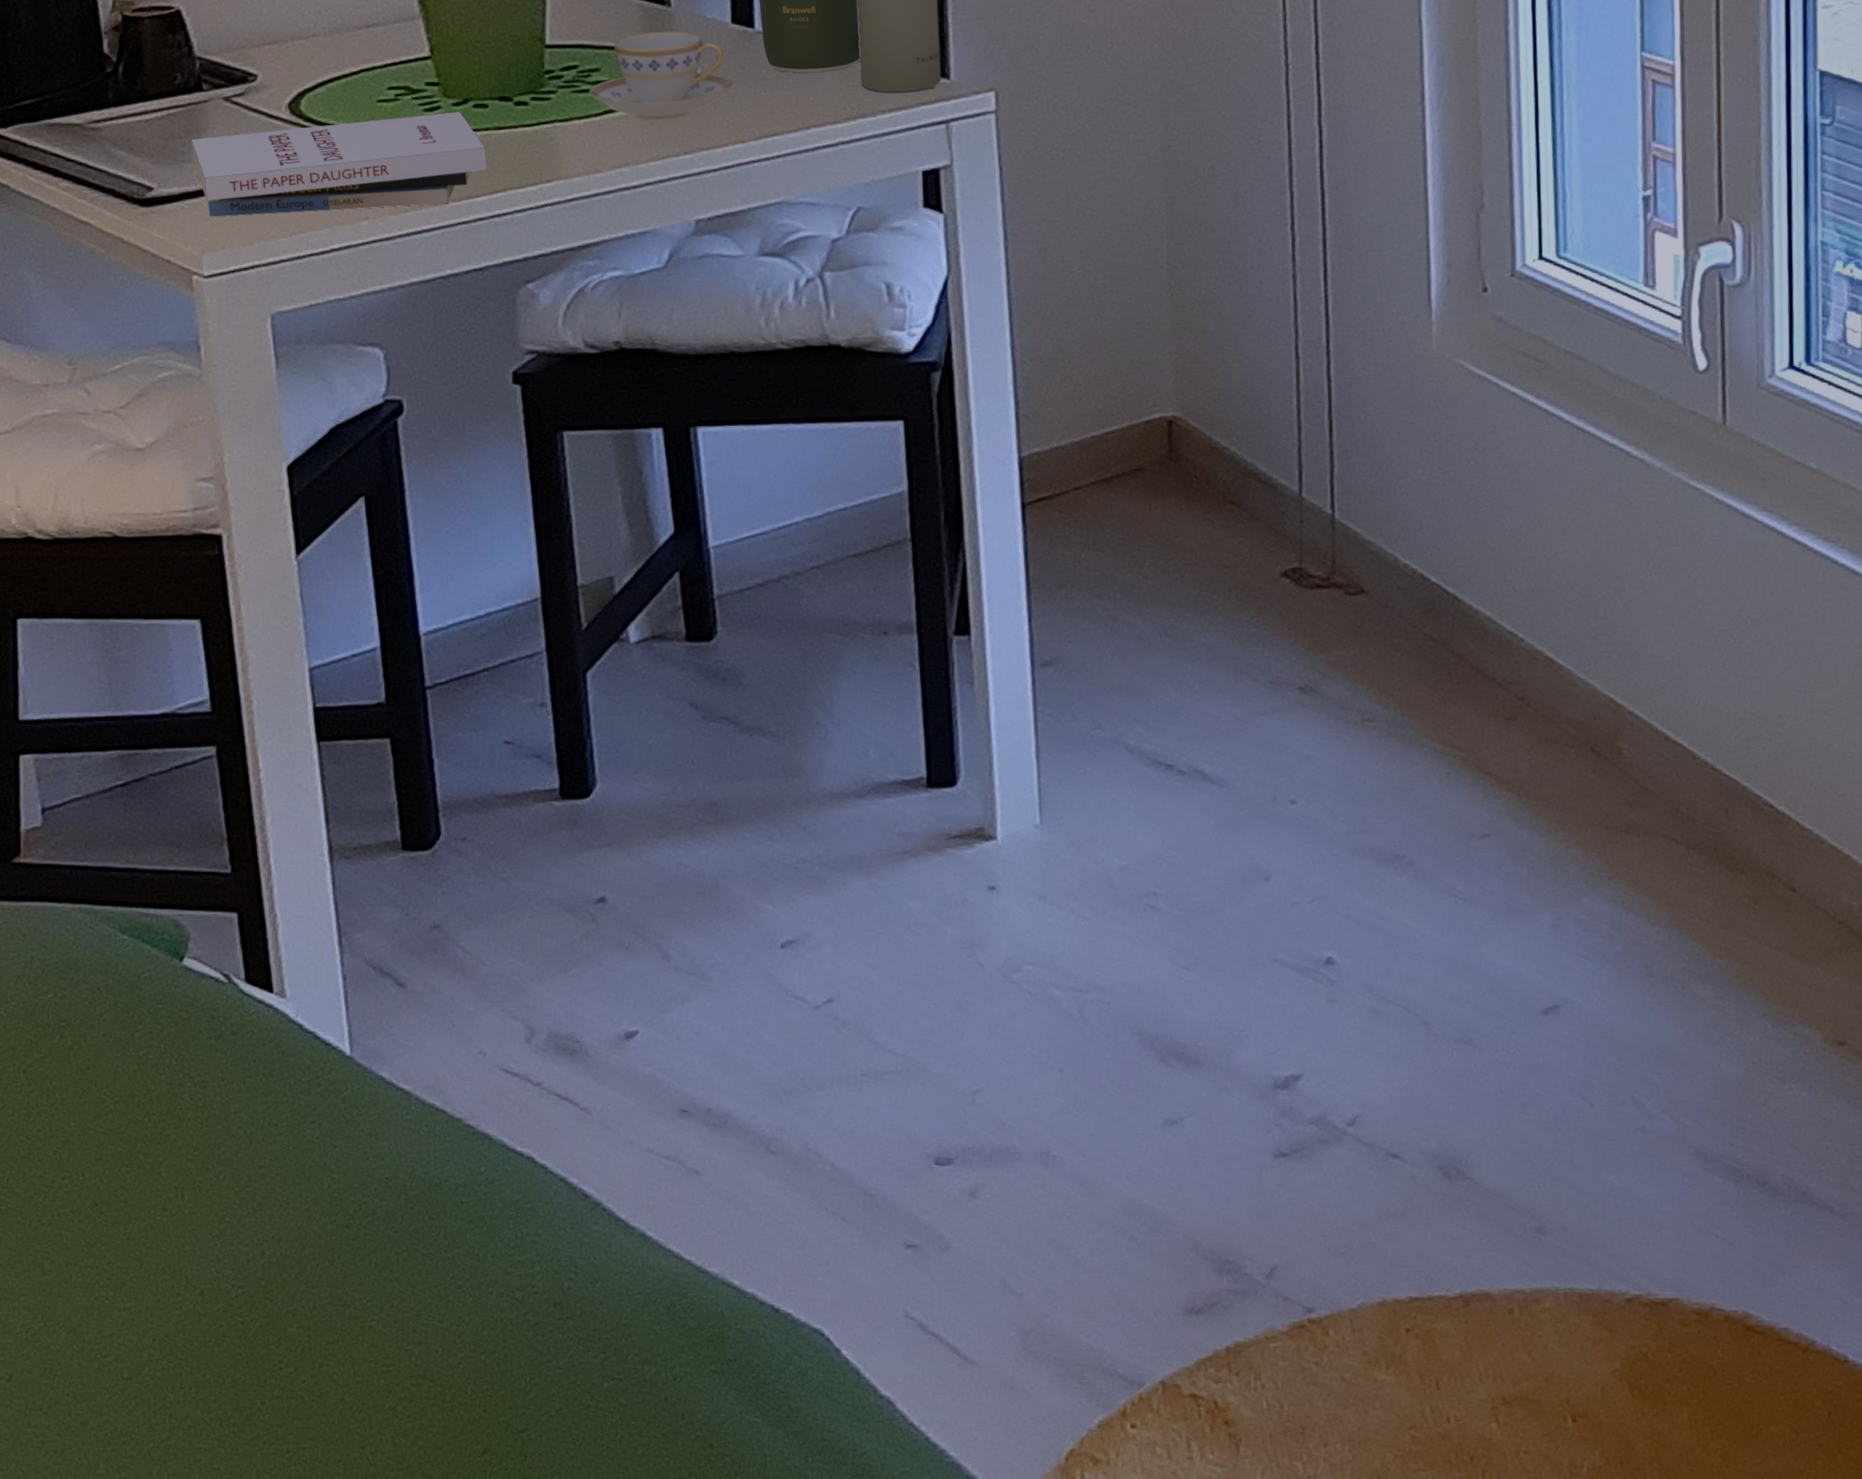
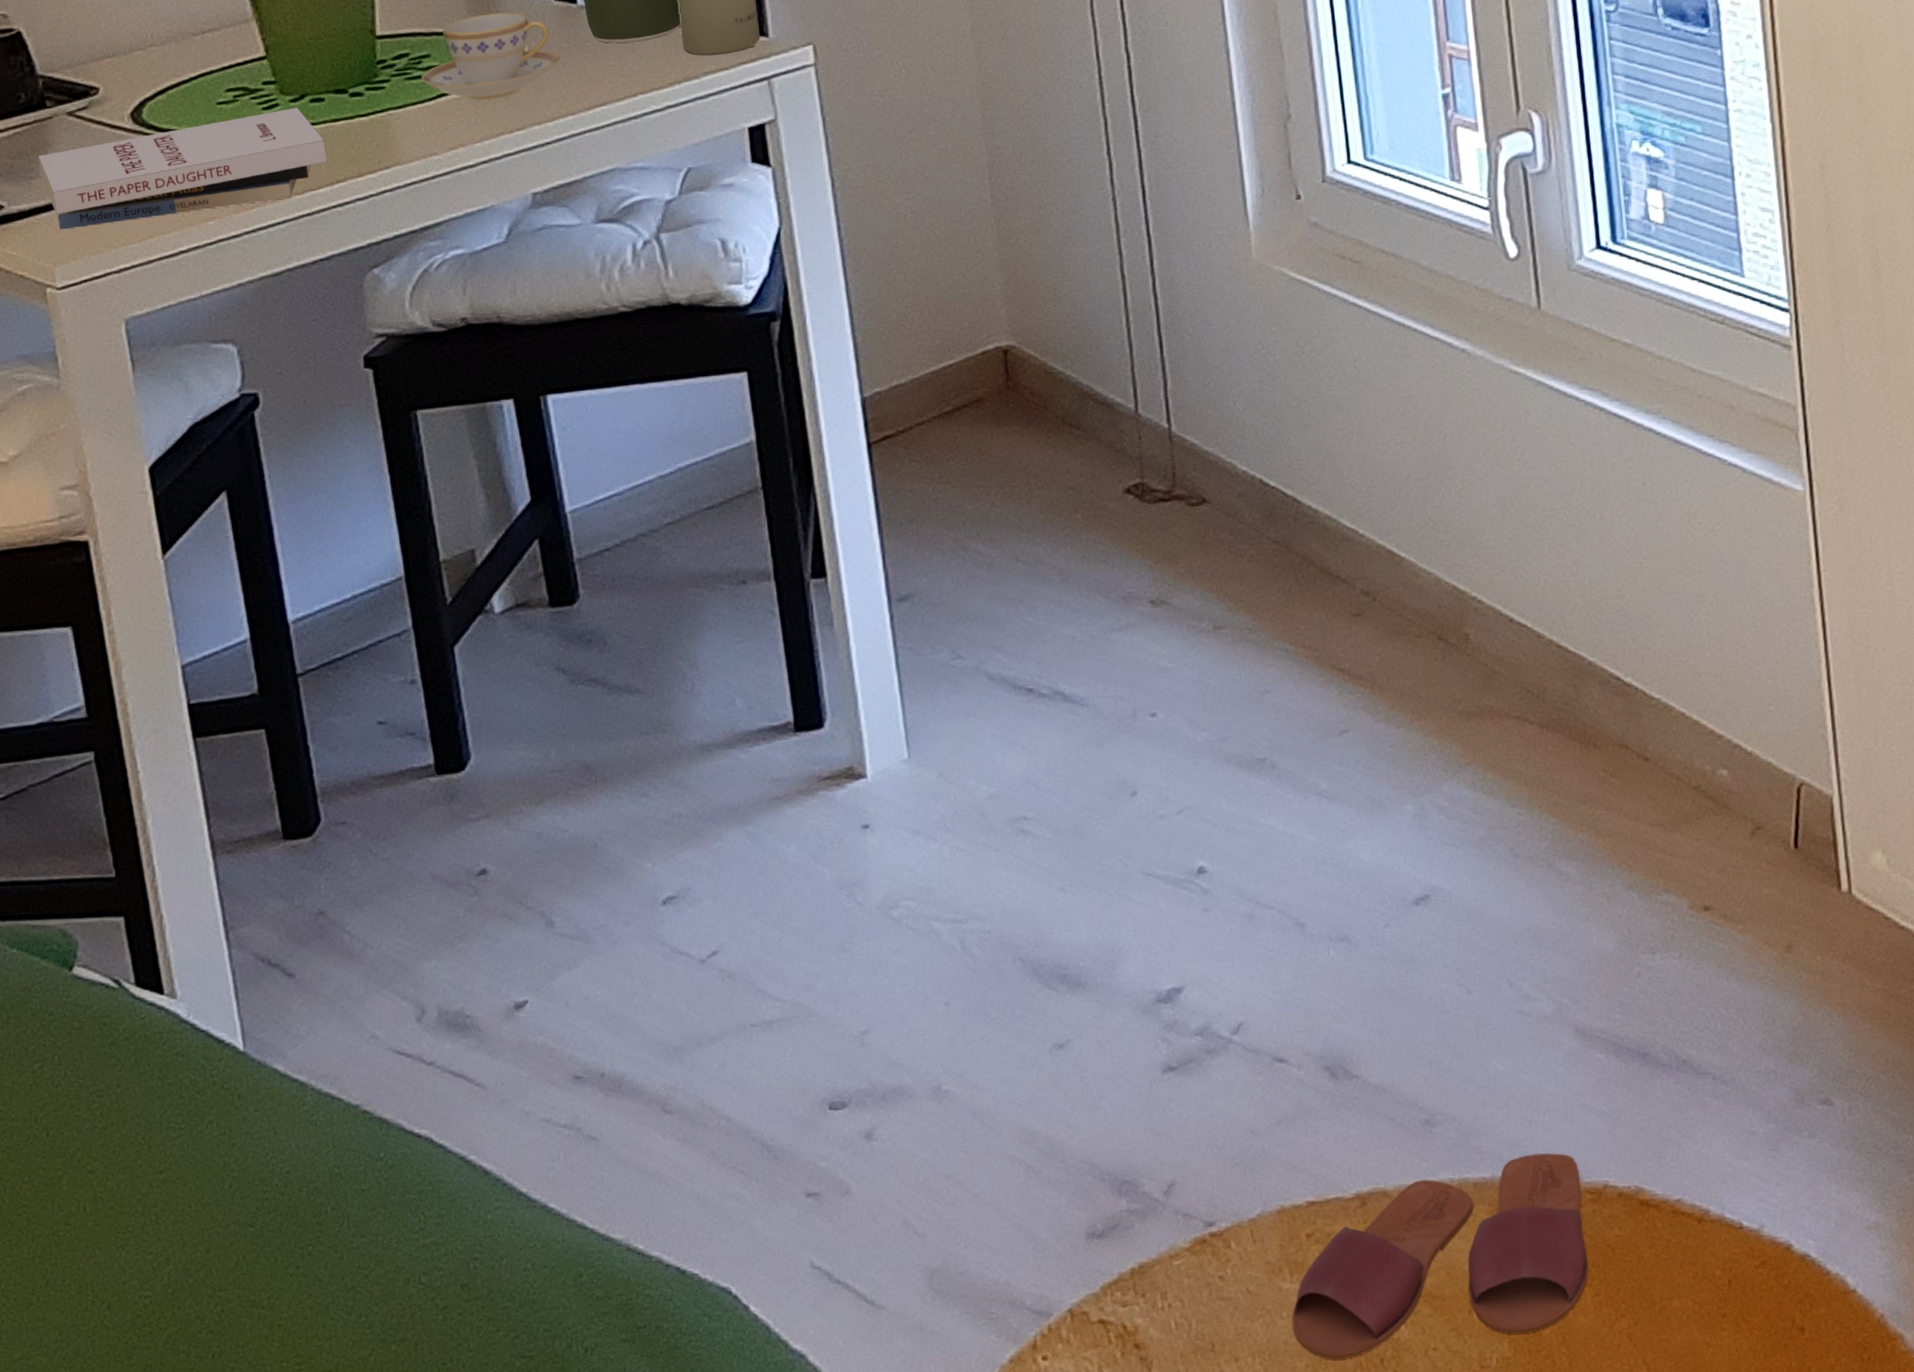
slippers: none [1384,1270,1688,1453] -> present [1292,1153,1589,1359]

